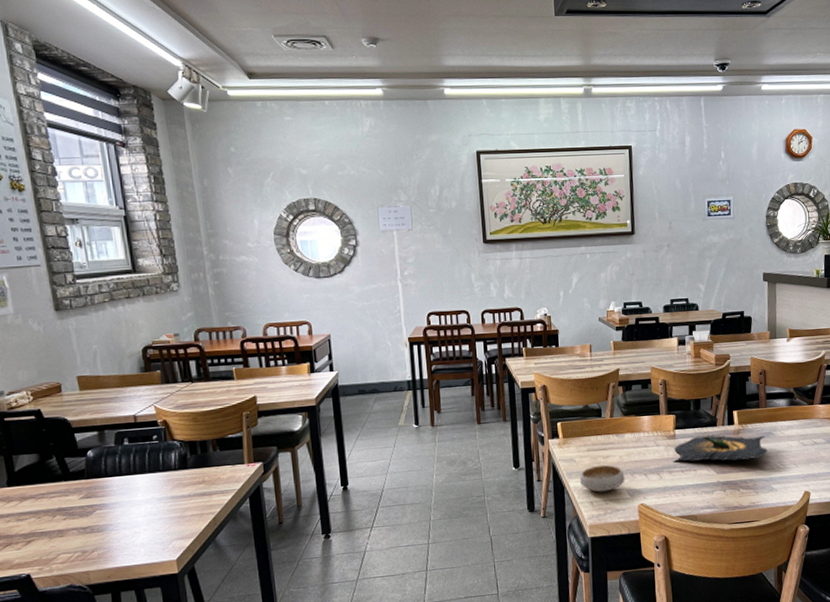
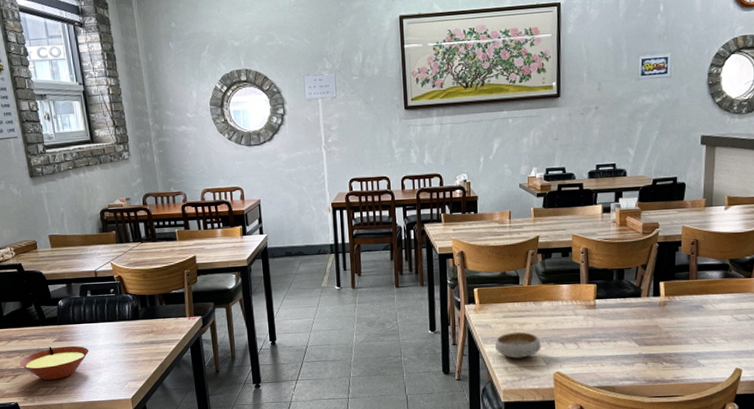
soup bowl: none [34,502,125,545] -> present [19,346,89,380]
tequila: present [672,435,768,462] -> none [591,306,696,333]

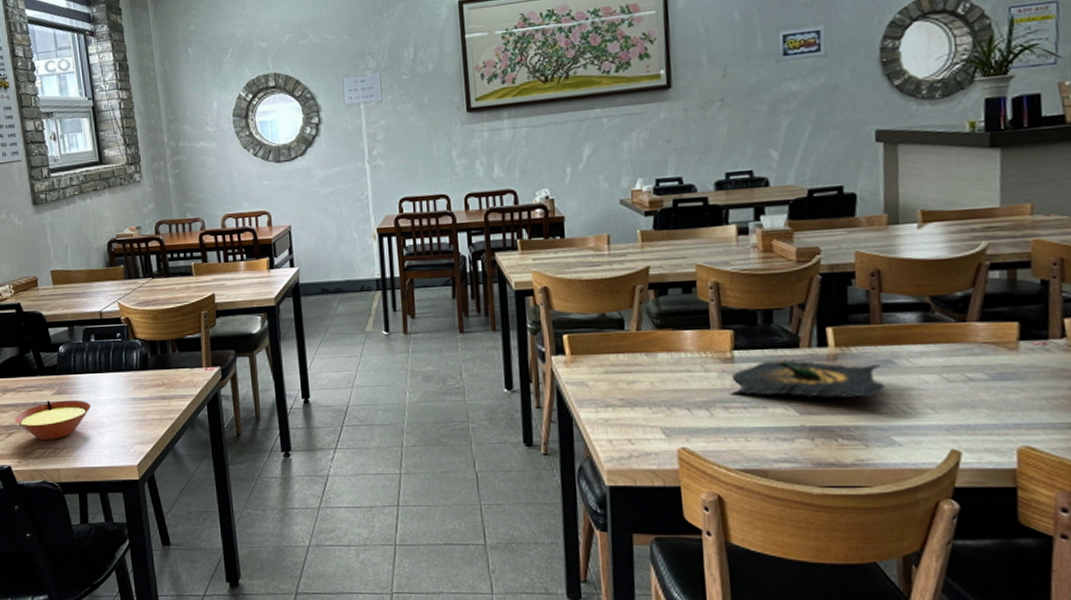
bowl: present [495,331,541,359] -> none [594,392,658,428]
tequila: none [591,306,696,333] -> present [729,359,885,398]

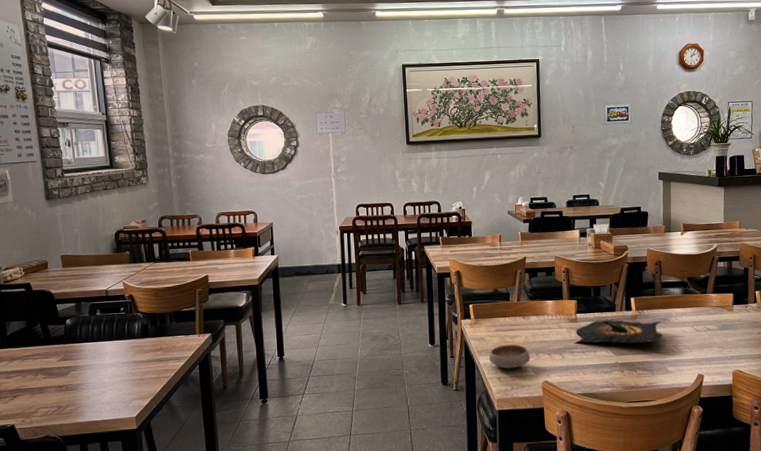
soup bowl: present [14,400,91,440] -> none [20,364,95,400]
bowl: none [594,392,658,428] -> present [489,344,530,369]

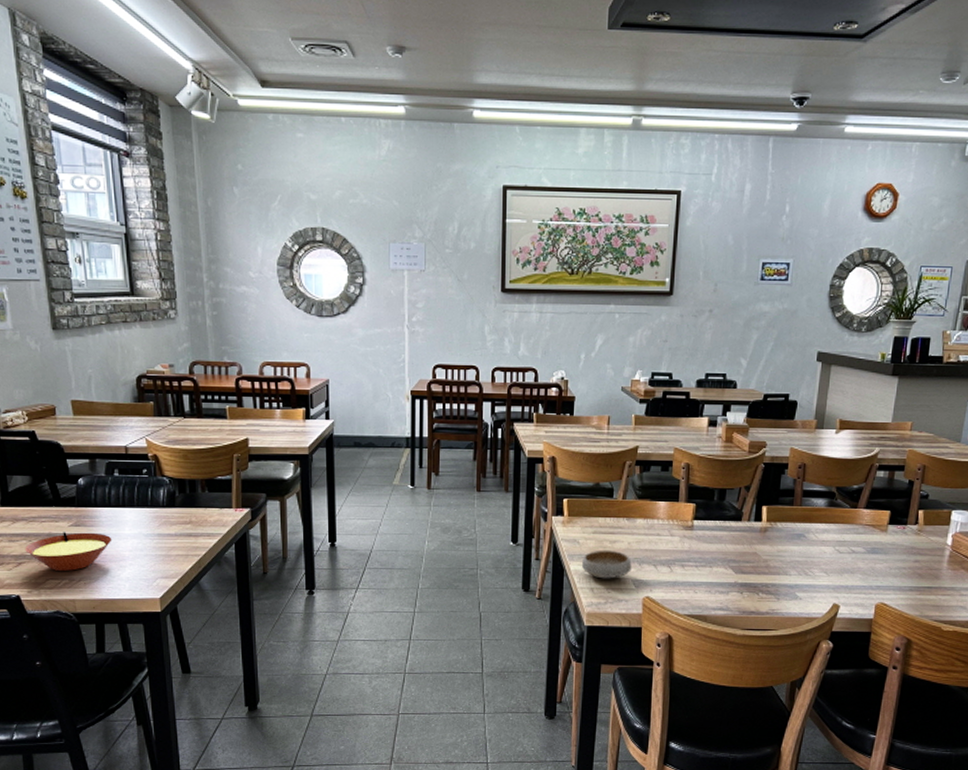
soup bowl: none [20,364,95,400] -> present [25,532,112,571]
tequila: present [574,319,663,344] -> none [687,530,797,561]

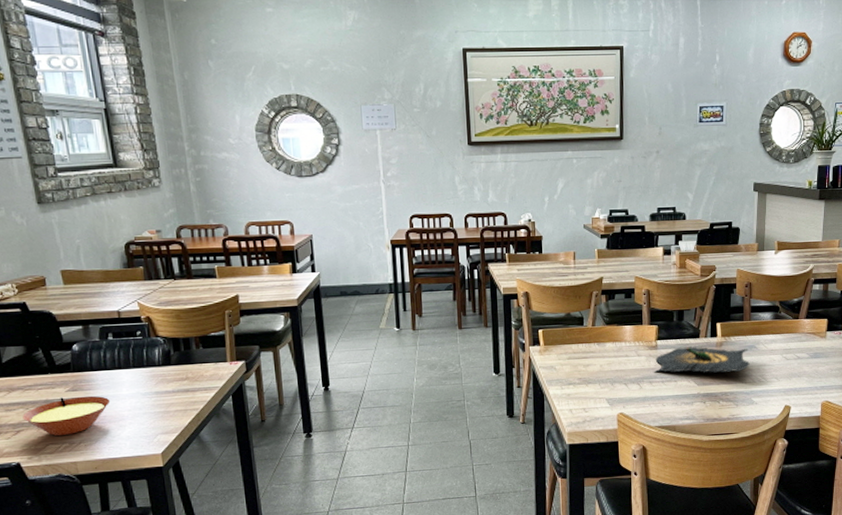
bowl: present [582,550,632,579] -> none [560,373,605,400]
tequila: none [687,530,797,561] -> present [653,346,750,373]

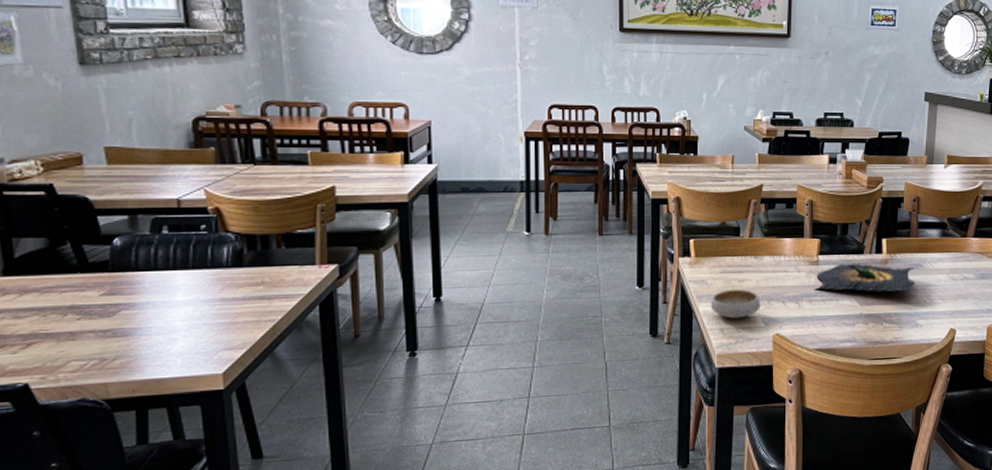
soup bowl: present [22,395,111,436] -> none [37,301,159,350]
bowl: none [560,373,605,400] -> present [711,289,761,319]

